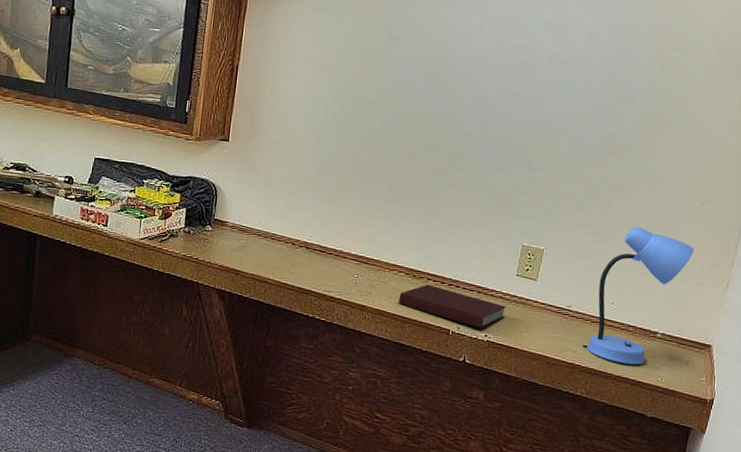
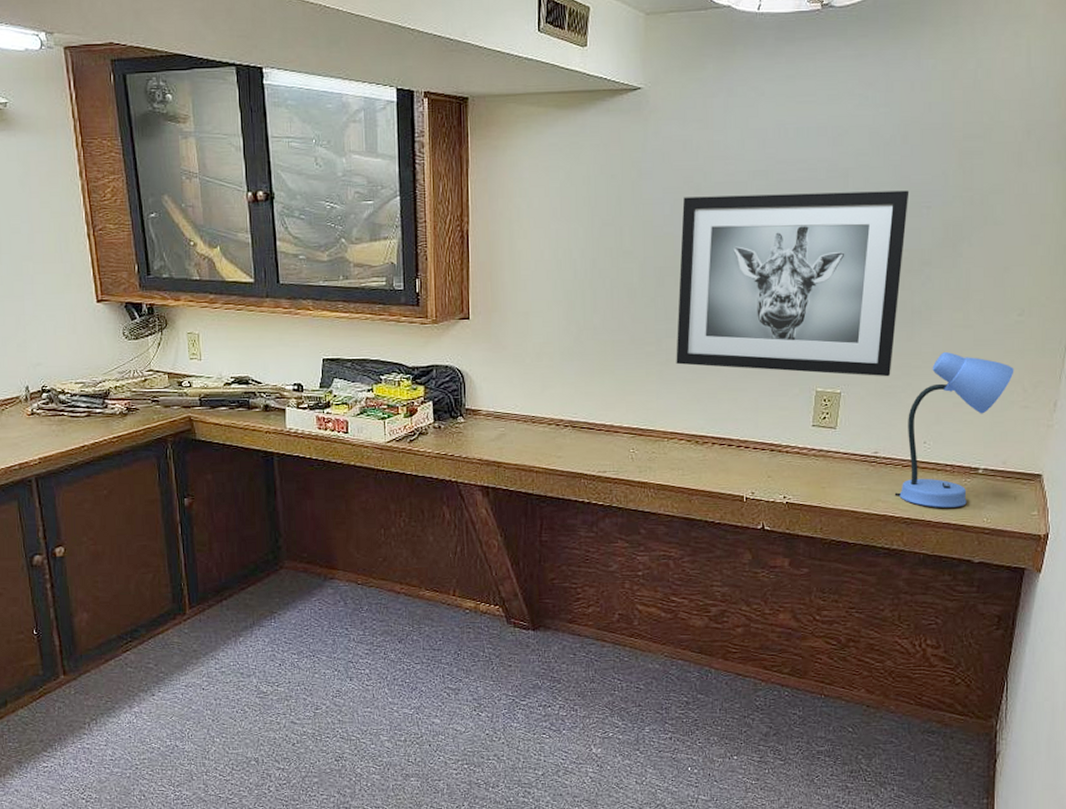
notebook: present [399,284,507,329] -> none [683,449,805,491]
wall art: none [404,63,617,242] -> present [676,190,910,377]

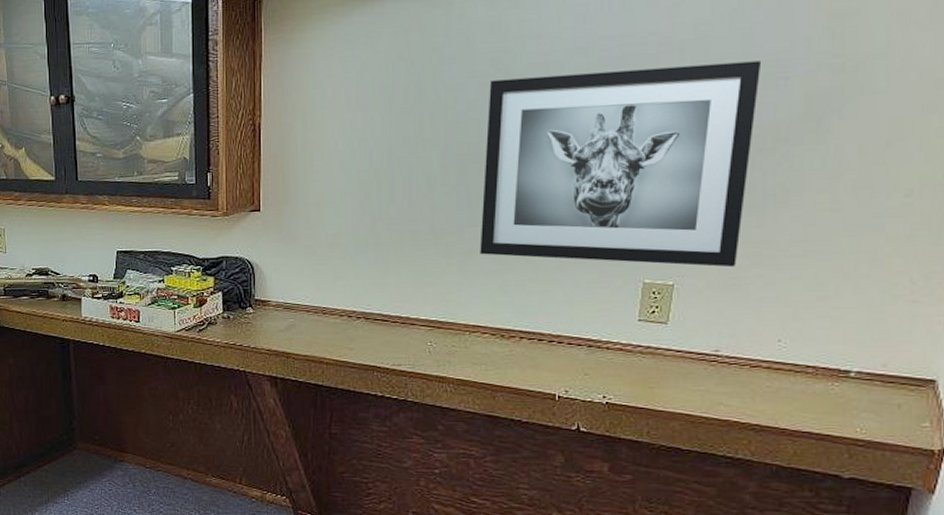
desk lamp: present [894,352,1014,508] -> none [740,239,899,415]

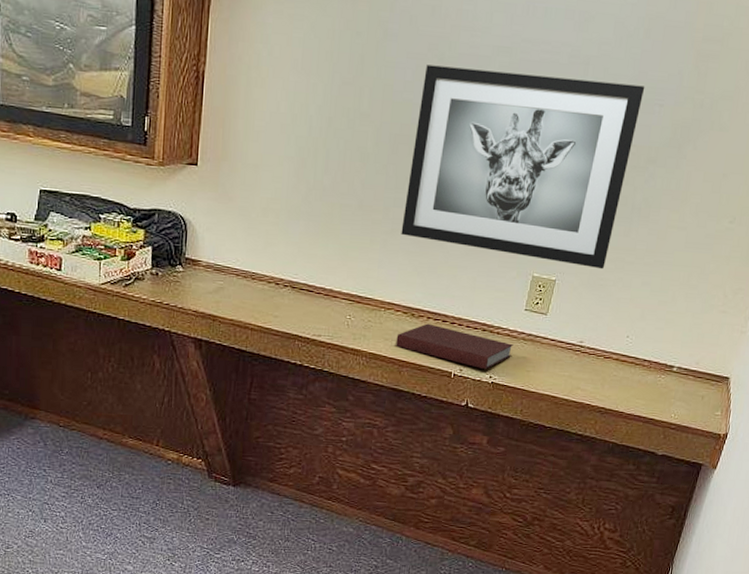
notebook: none [486,344,629,389] -> present [396,323,514,370]

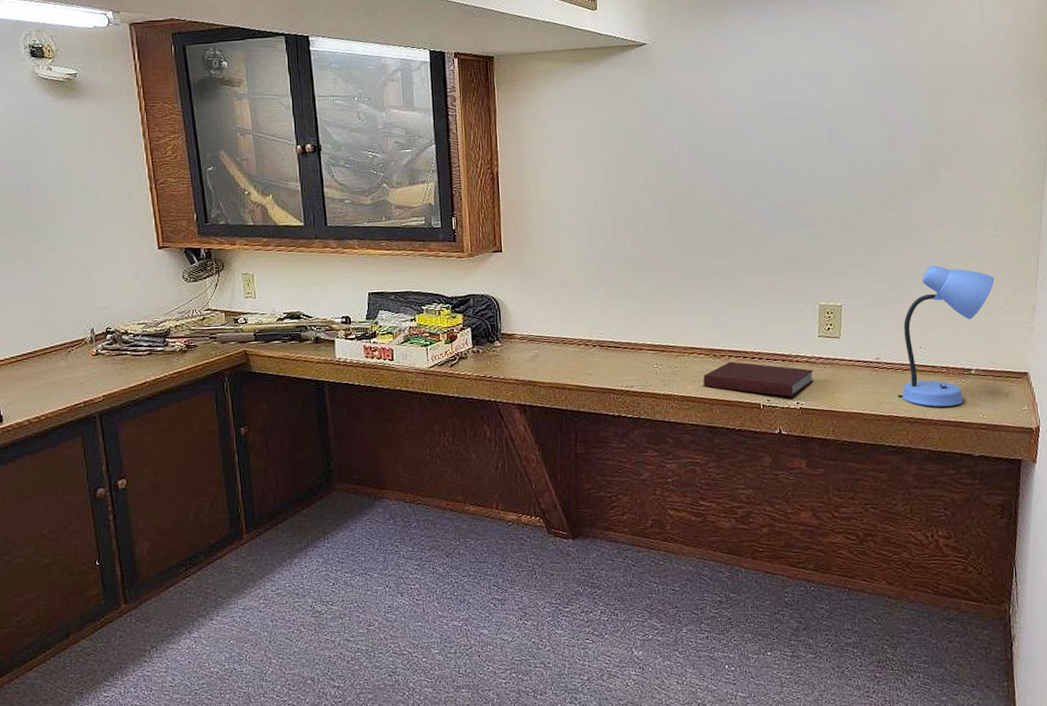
wall art: present [401,64,645,270] -> none [689,124,889,290]
desk lamp: none [593,251,719,402] -> present [897,265,995,407]

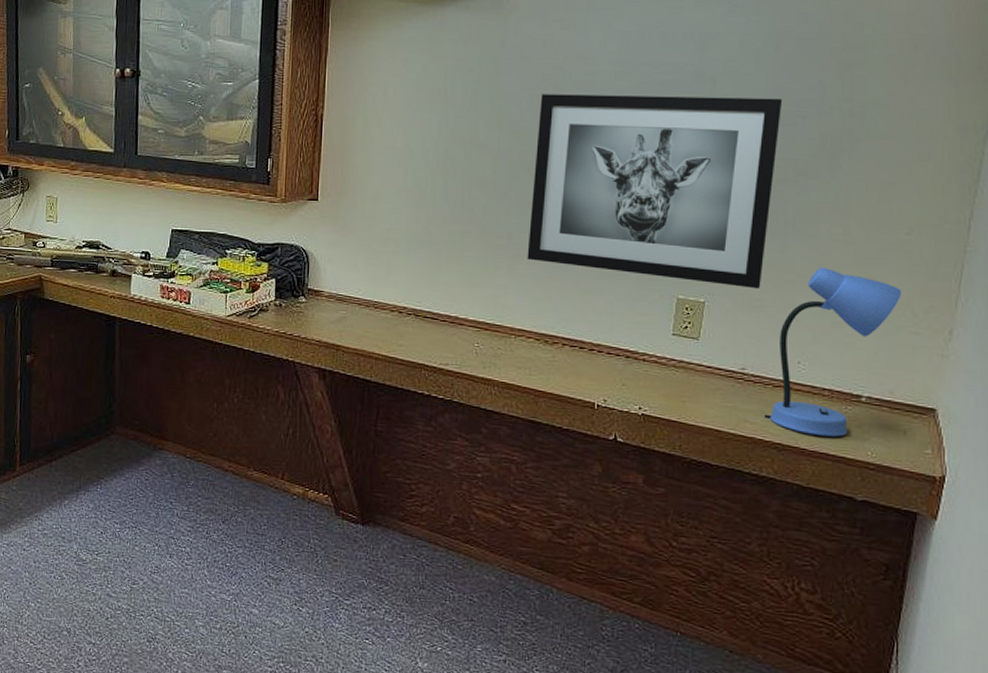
wall art: none [689,124,889,290] -> present [527,94,783,289]
notebook: present [703,361,814,397] -> none [530,350,663,400]

